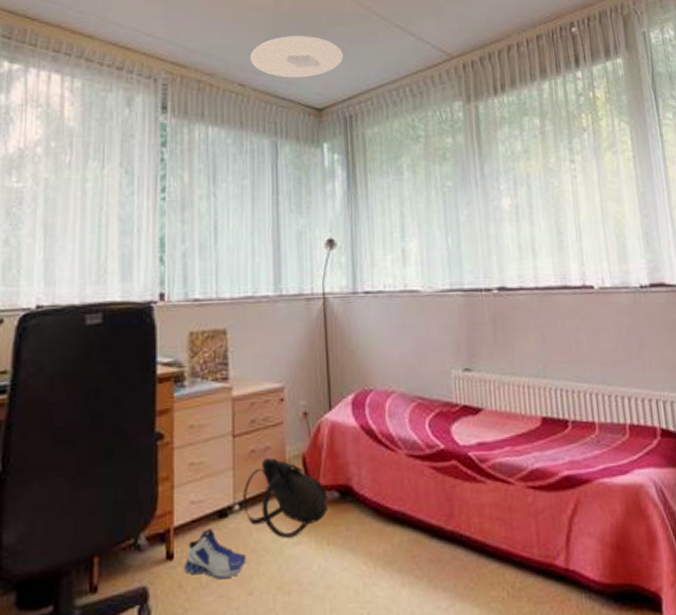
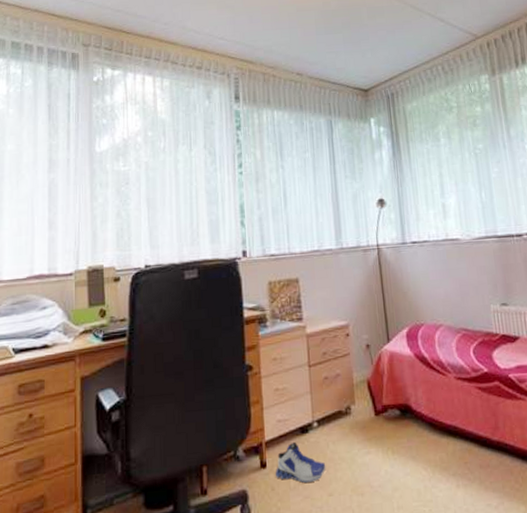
backpack: present [243,457,327,538] -> none [320,383,391,449]
ceiling light: present [250,36,343,78] -> none [305,28,383,66]

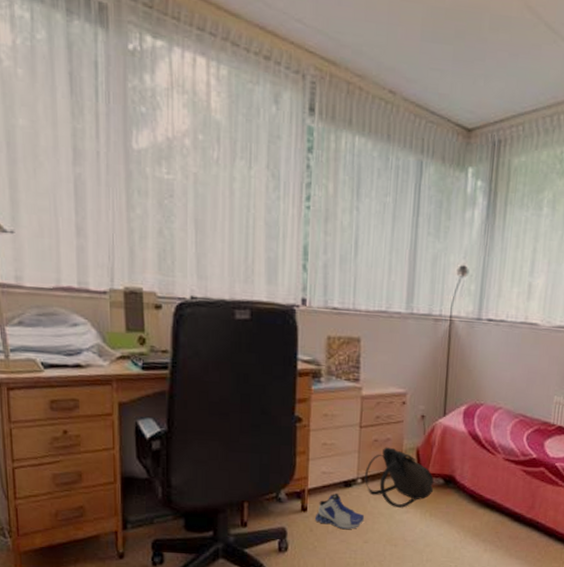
backpack: none [320,383,391,449] -> present [365,447,434,508]

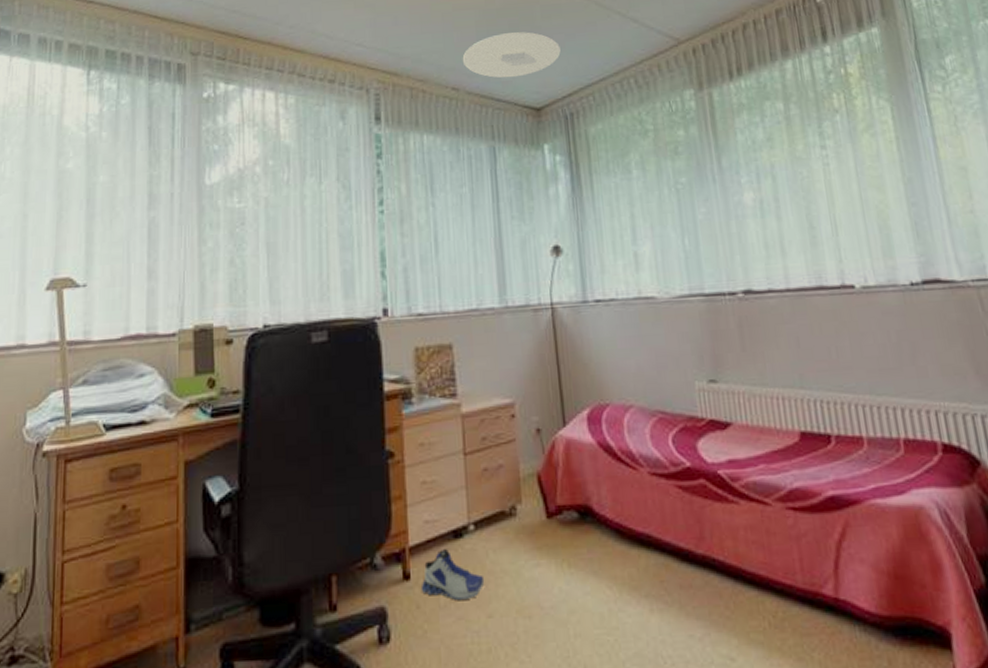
backpack: present [365,447,434,508] -> none [477,476,566,560]
ceiling light: none [403,38,502,92] -> present [462,32,561,78]

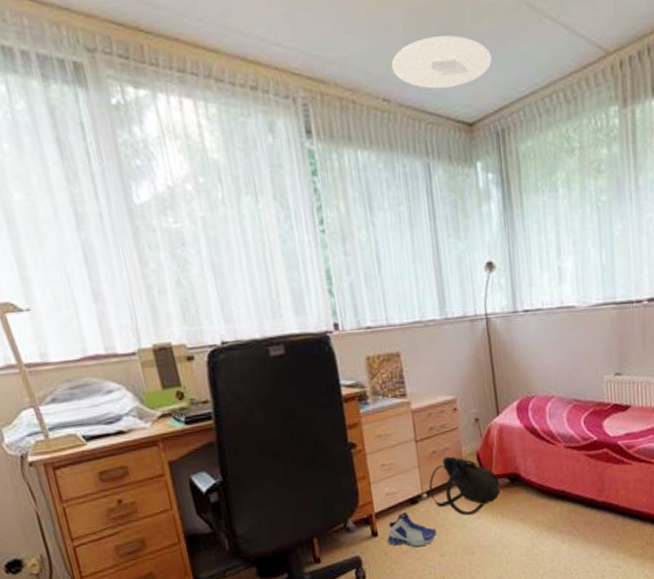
backpack: none [477,476,566,560] -> present [429,456,500,516]

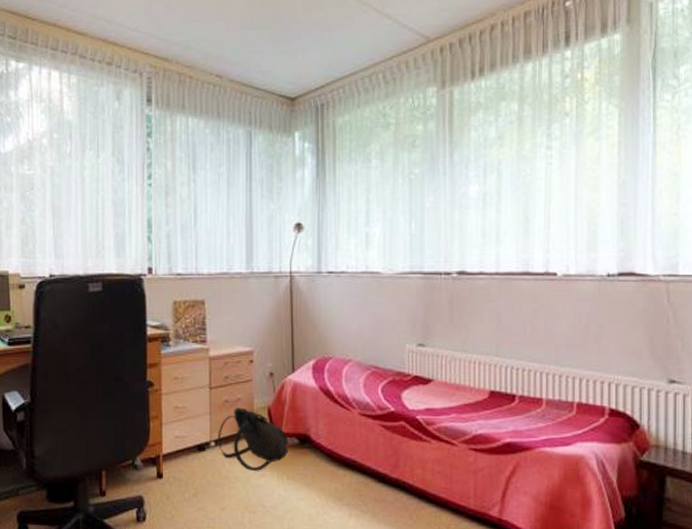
sneaker: present [387,511,437,547] -> none [170,457,221,497]
ceiling light: present [391,35,492,89] -> none [227,24,317,68]

